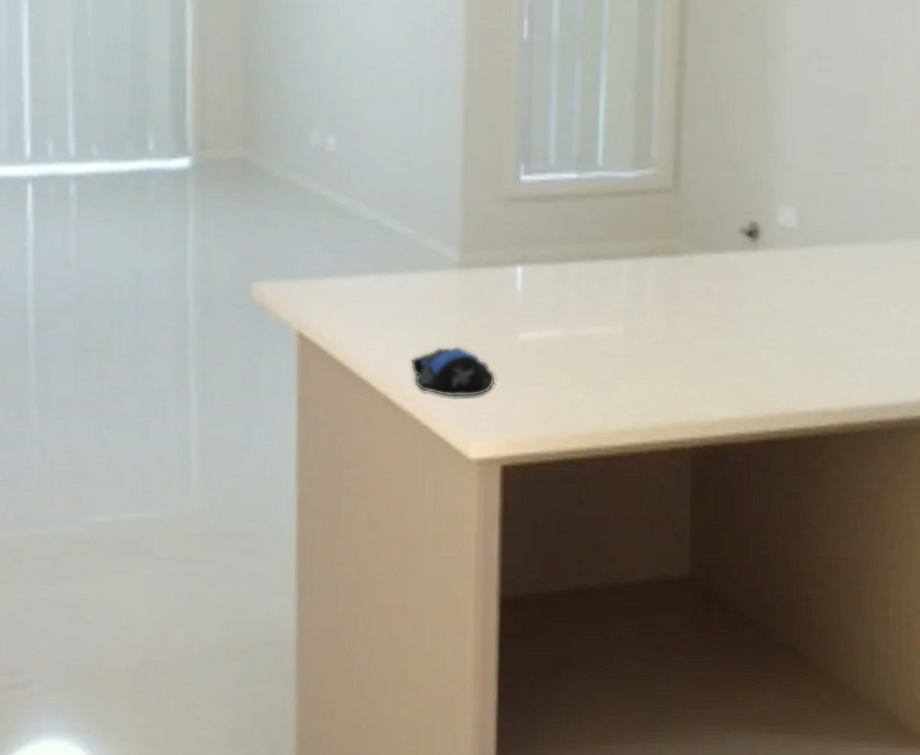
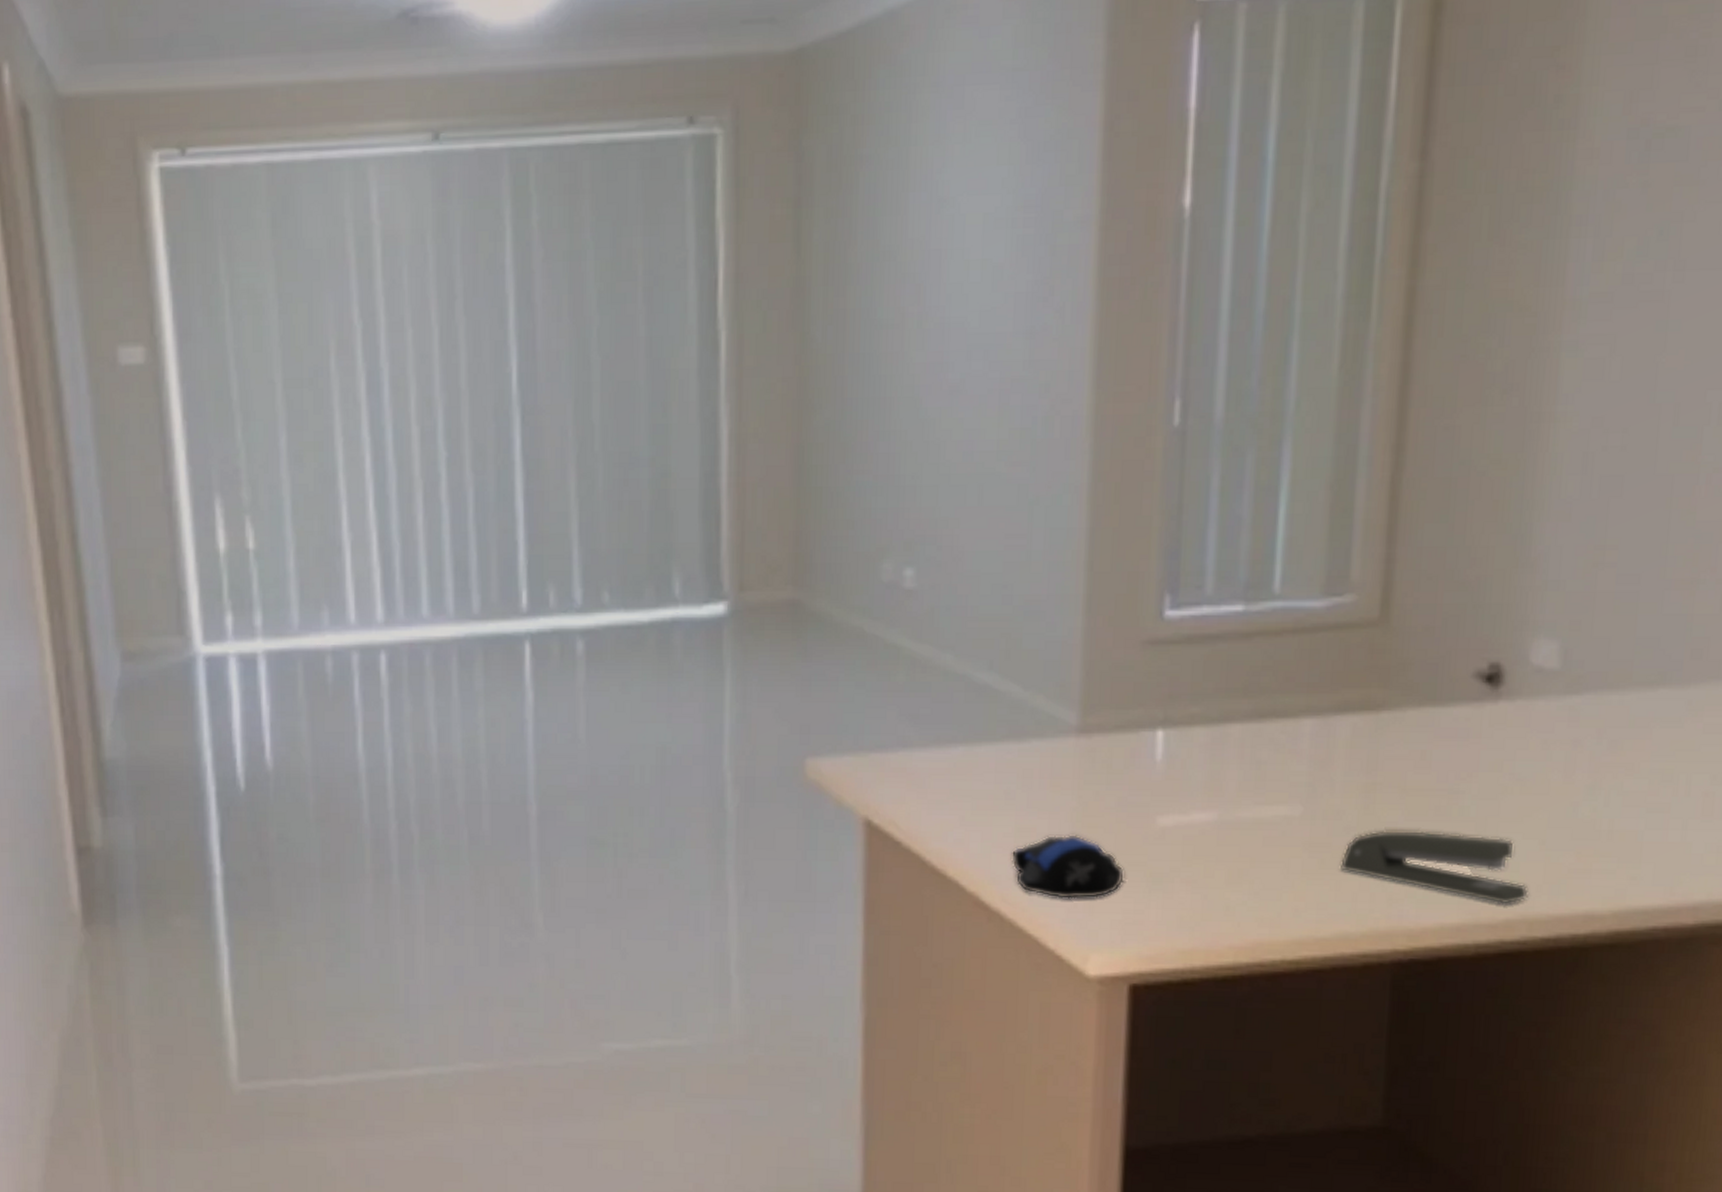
stapler: none [651,346,784,403] -> present [1339,831,1529,904]

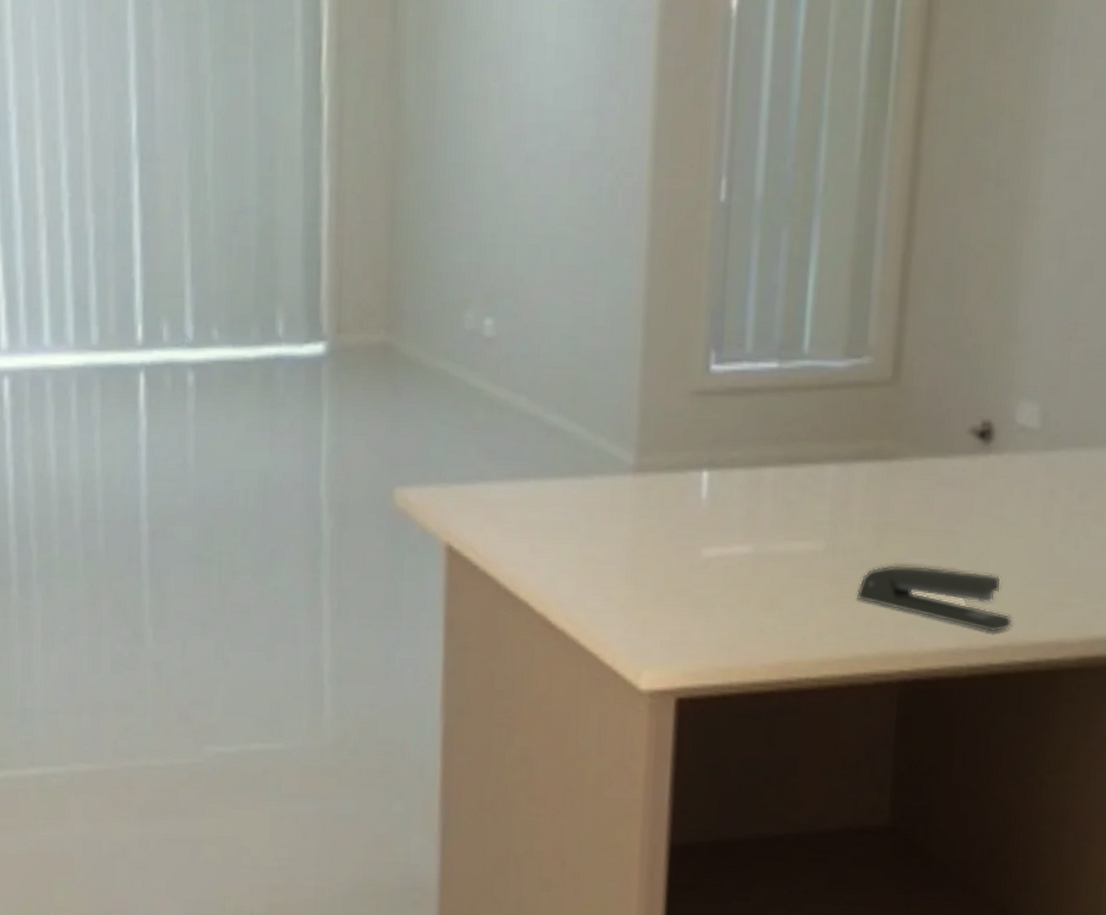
computer mouse: present [1010,835,1124,899] -> none [574,563,673,621]

